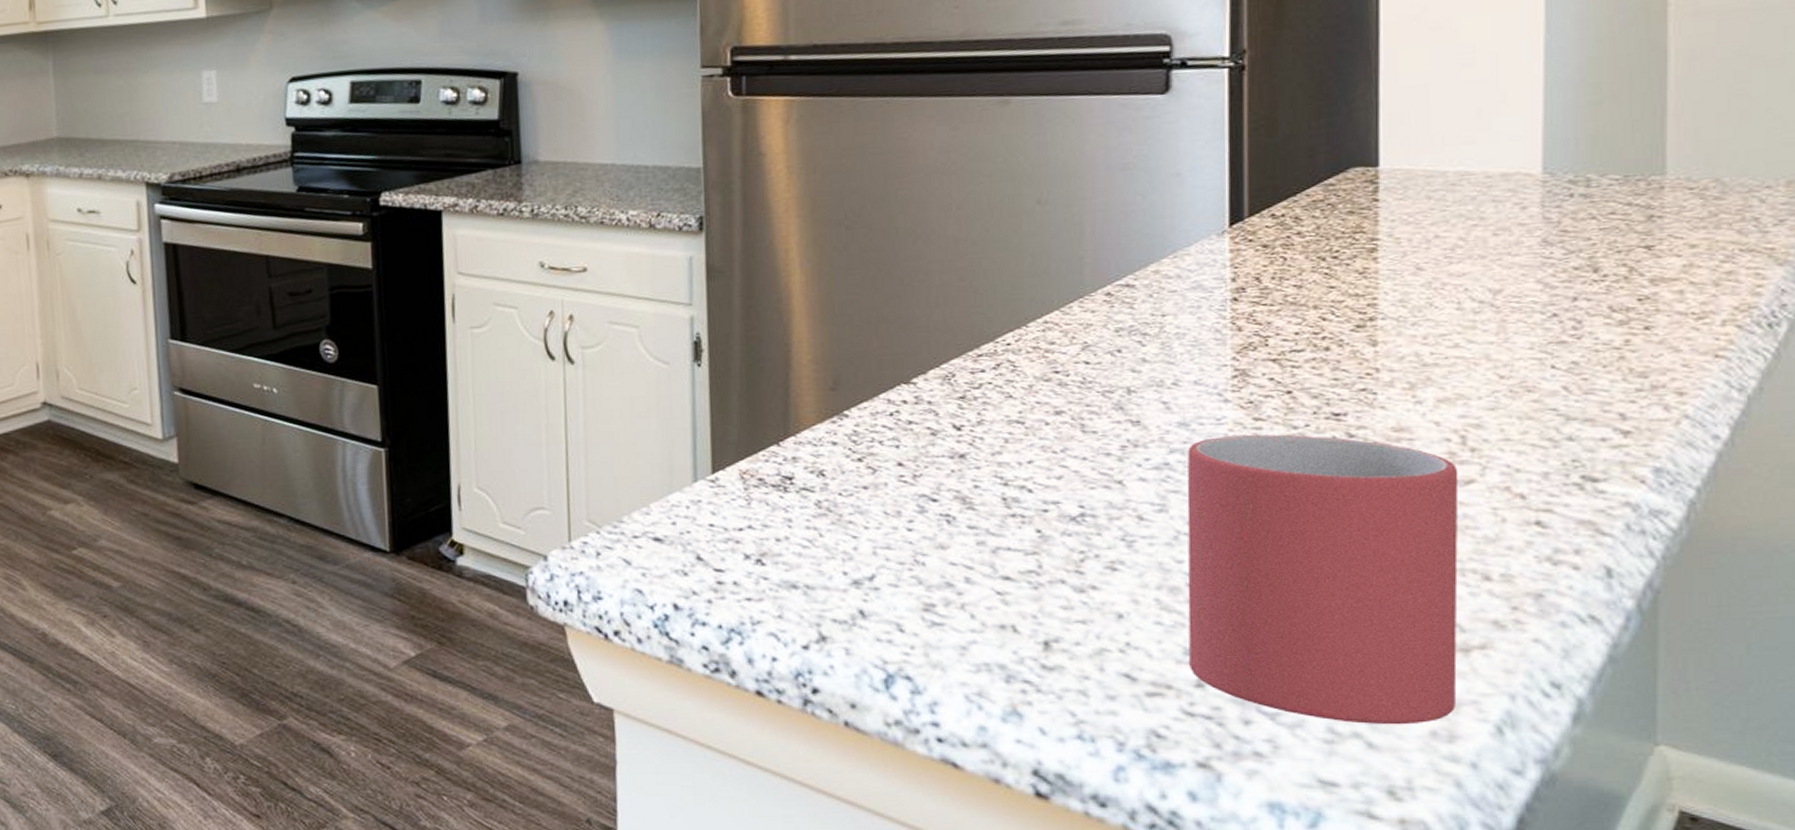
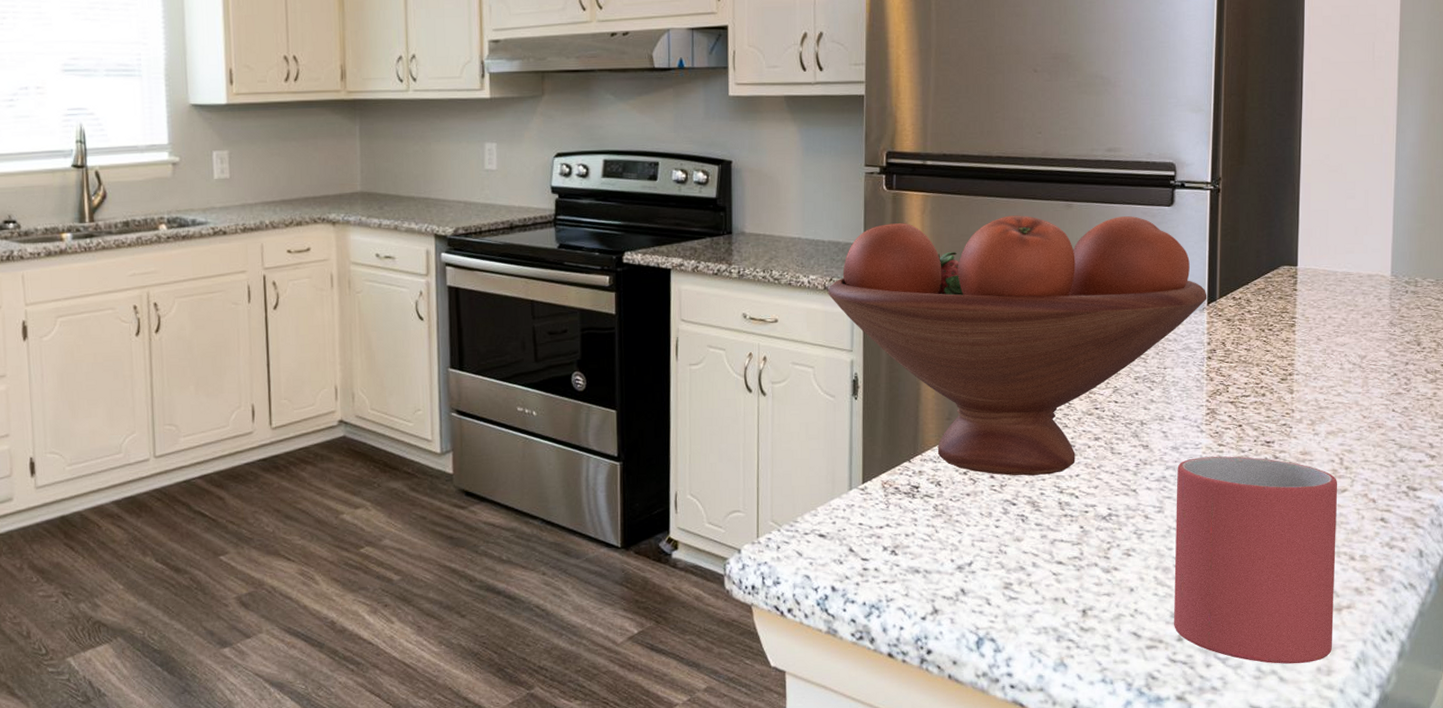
fruit bowl: none [655,110,1229,463] -> present [828,215,1207,476]

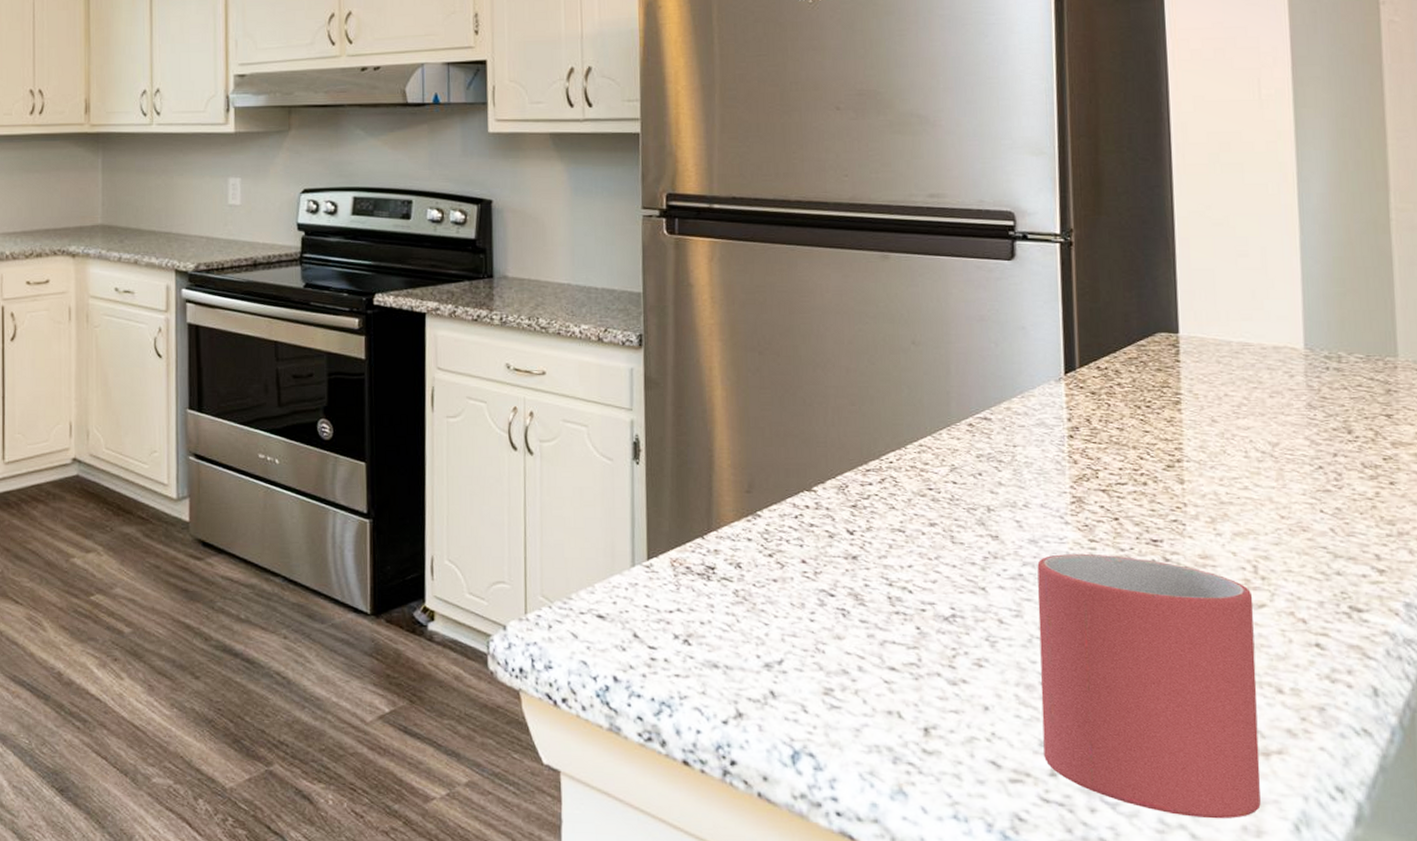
fruit bowl: present [828,215,1207,476] -> none [602,266,1064,563]

